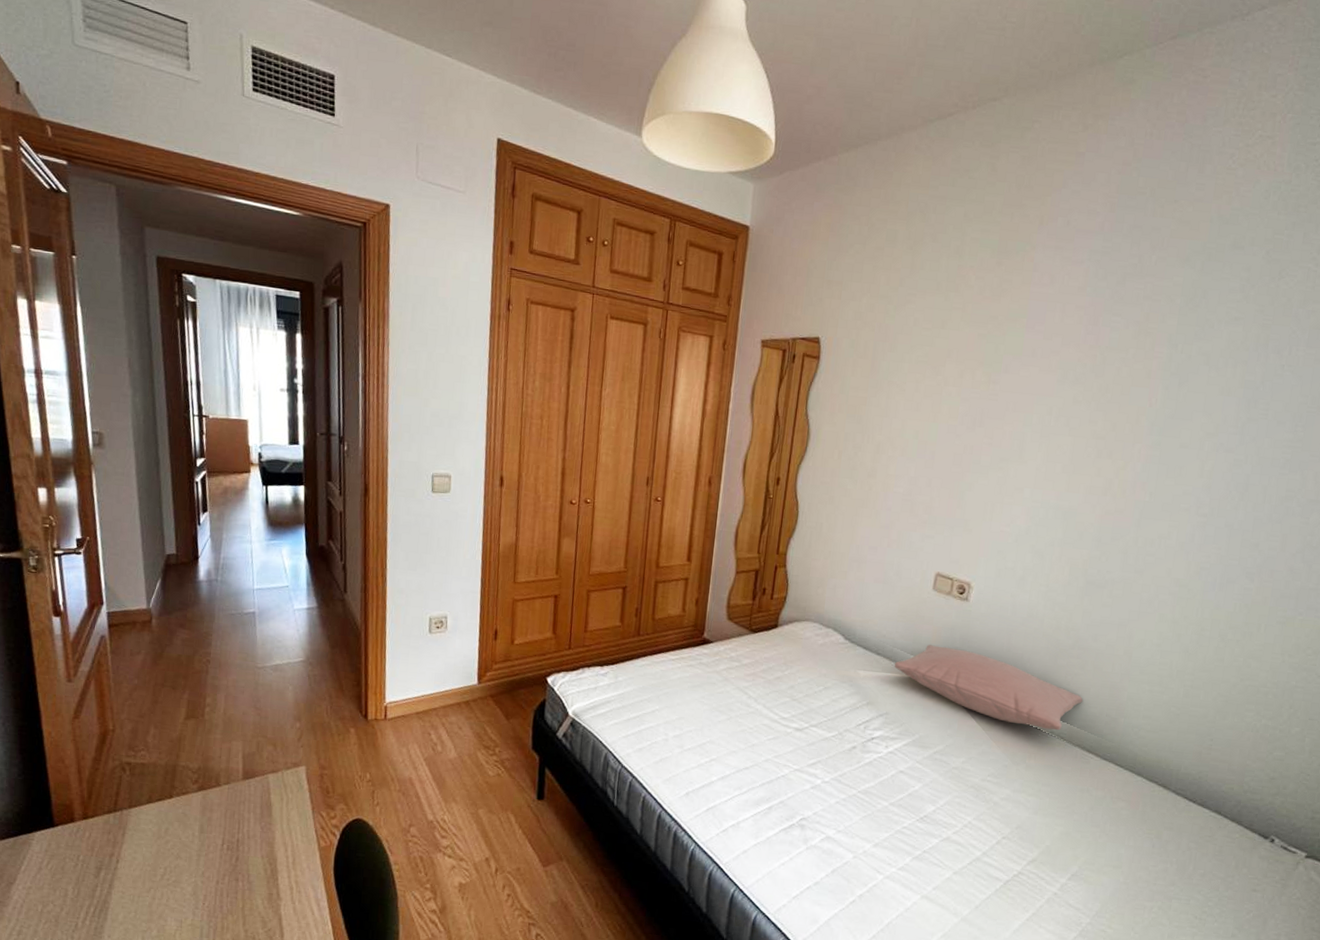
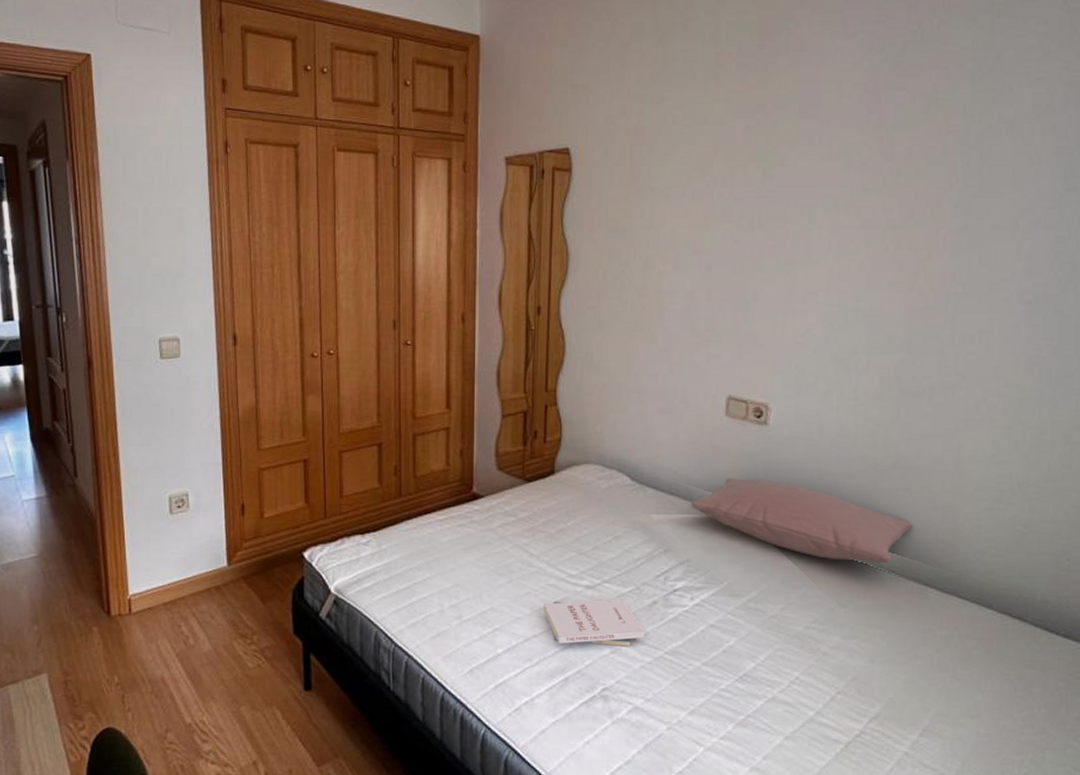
books: none [755,739,843,784] -> present [543,599,646,646]

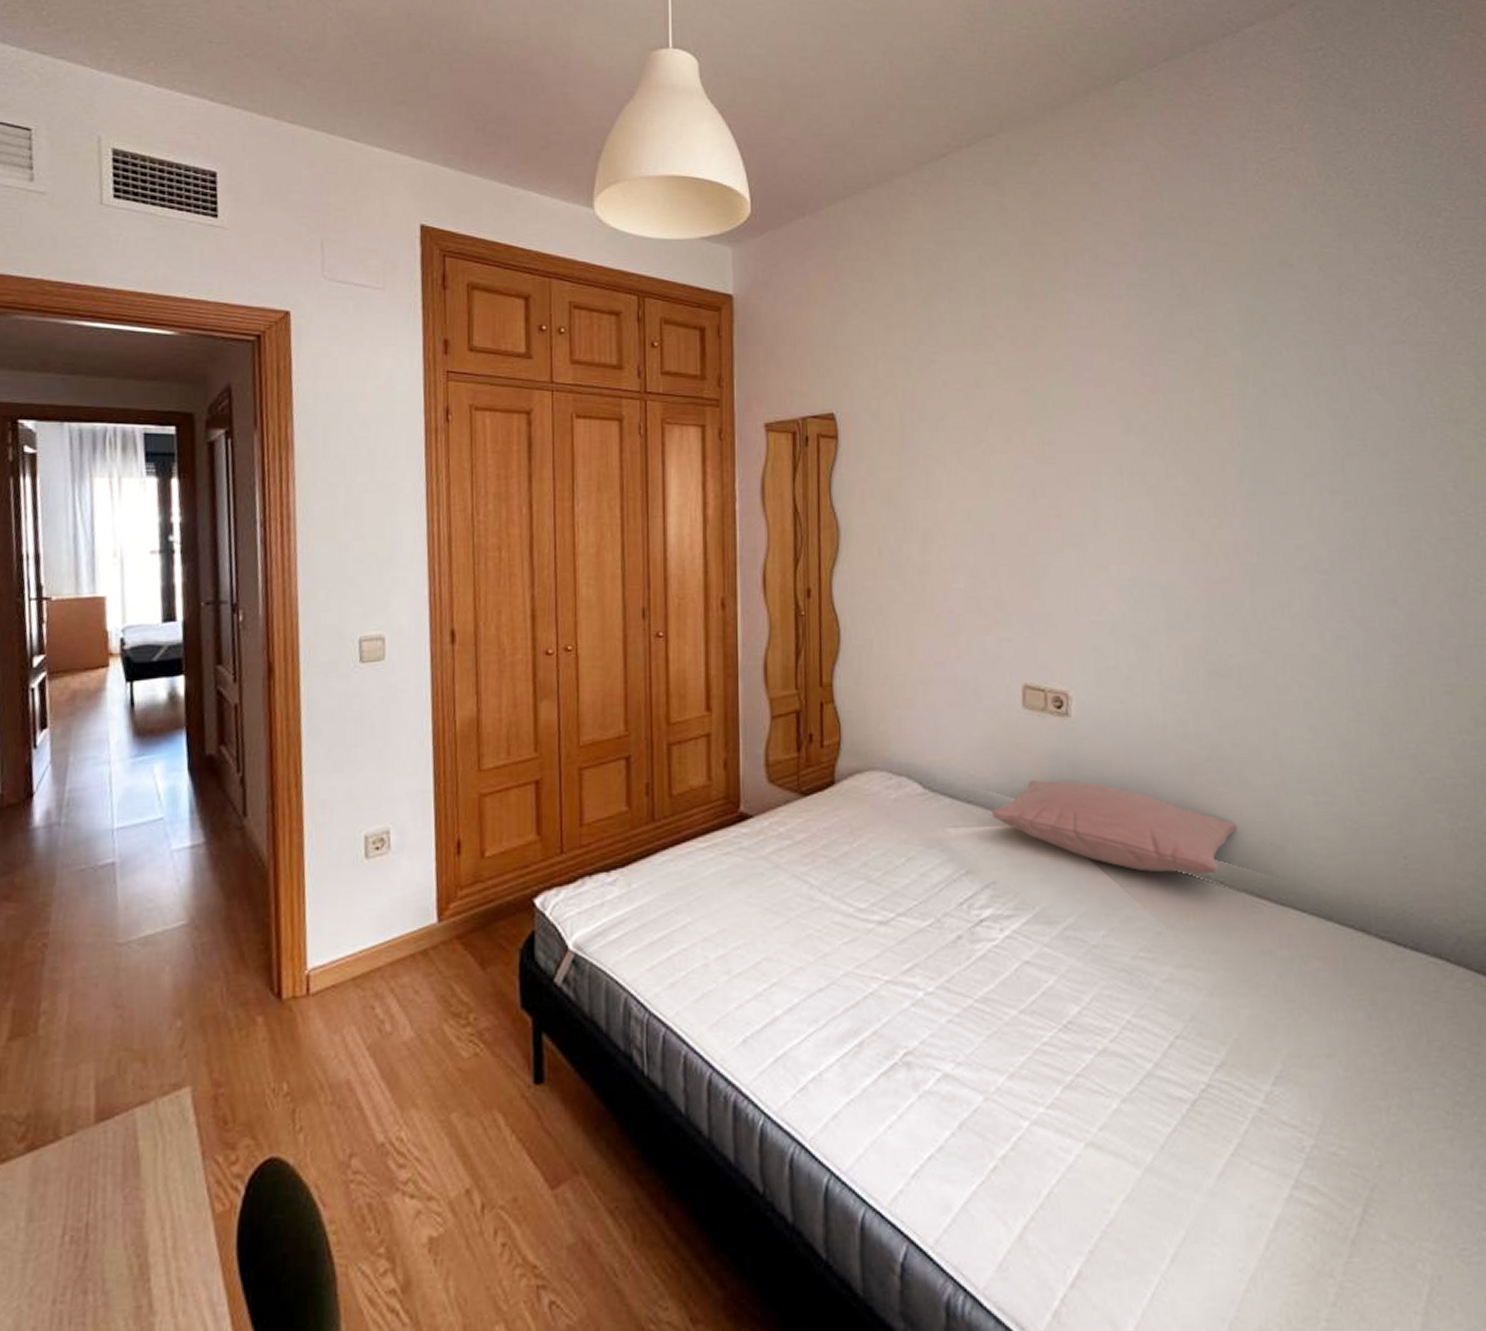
books: present [543,599,646,646] -> none [828,935,951,997]

